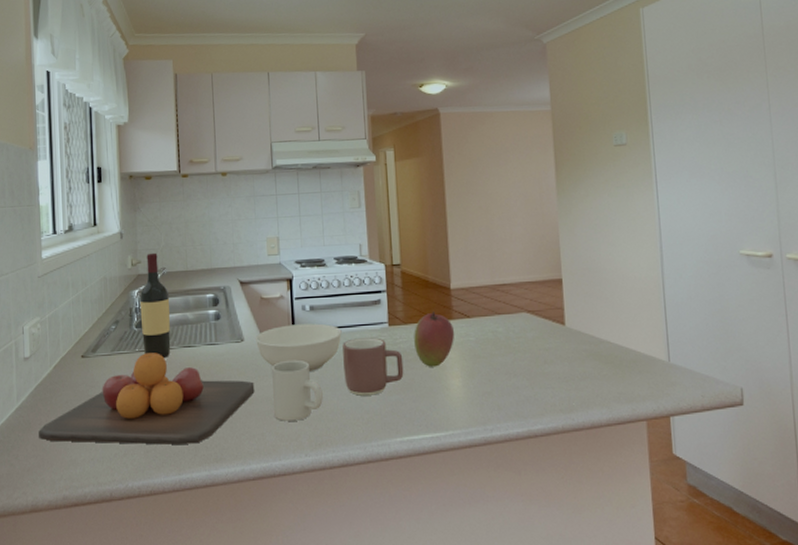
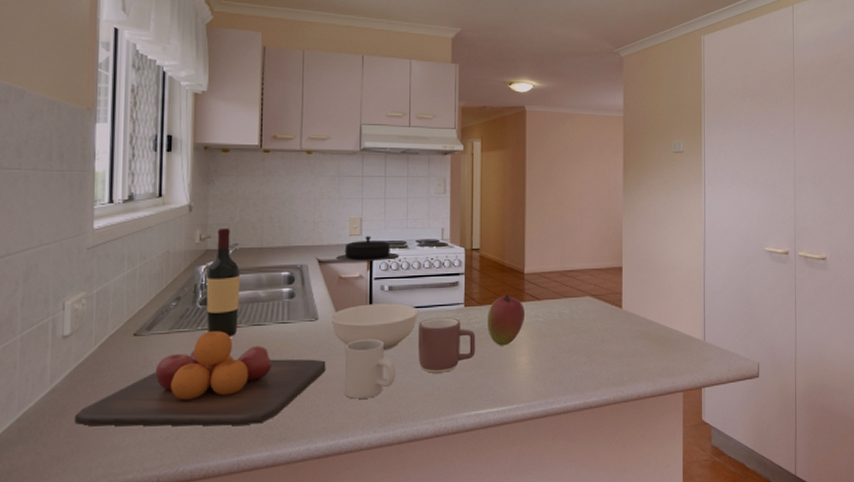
cooking pot: none [257,255,318,282] -> present [336,236,400,262]

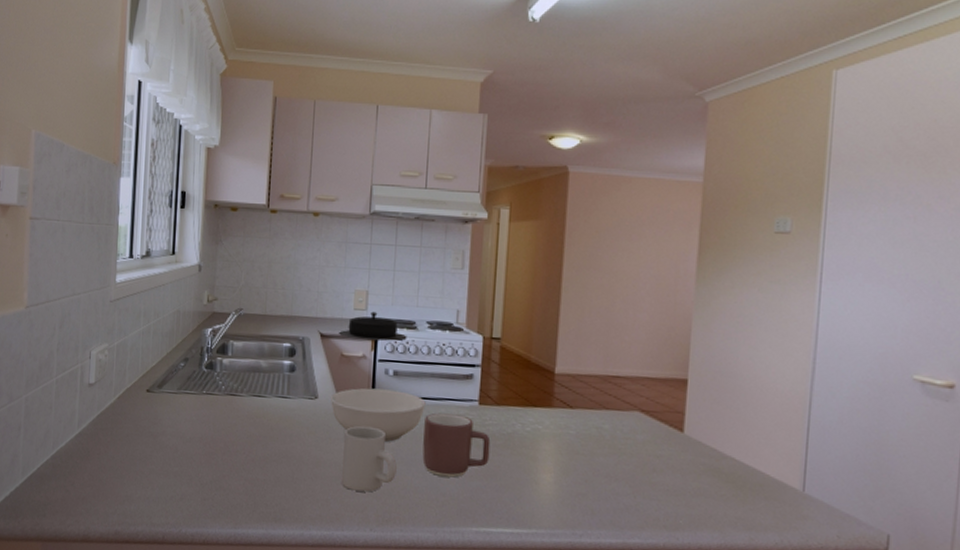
chopping board: present [75,331,326,426] -> none [96,396,324,499]
wine bottle: present [206,228,241,336] -> none [211,290,244,404]
fruit: present [487,294,526,346] -> none [505,396,554,457]

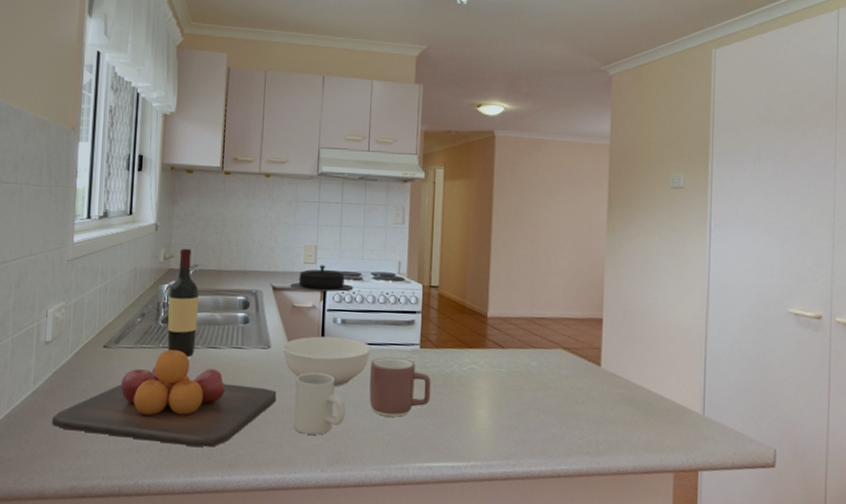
chopping board: none [96,396,324,499] -> present [52,349,277,447]
wine bottle: none [211,290,244,404] -> present [167,248,200,357]

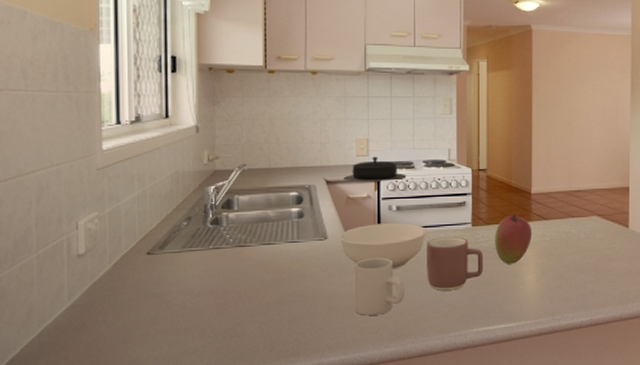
chopping board: present [52,349,277,447] -> none [94,250,336,341]
wine bottle: present [167,248,200,357] -> none [216,148,250,255]
fruit: none [444,338,487,395] -> present [495,214,533,264]

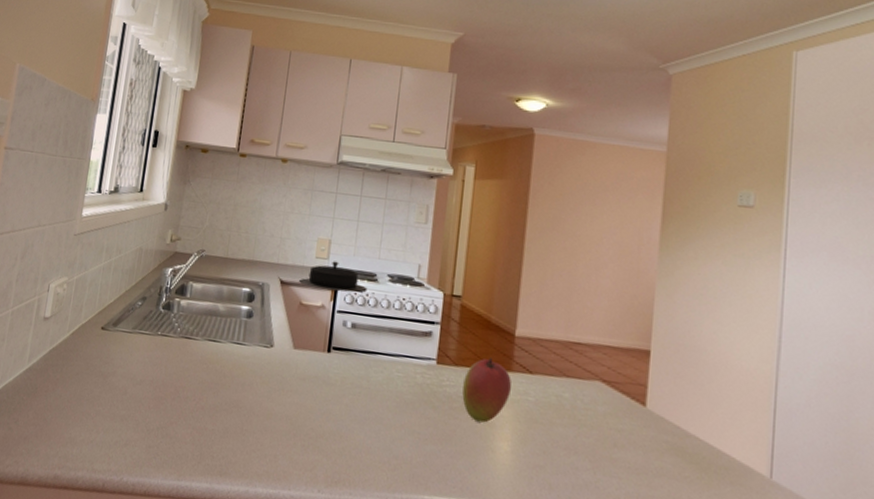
bowl: present [340,223,427,268] -> none [286,338,383,398]
mug: present [355,257,405,316] -> none [292,378,350,450]
mug: present [427,237,484,291] -> none [376,369,447,440]

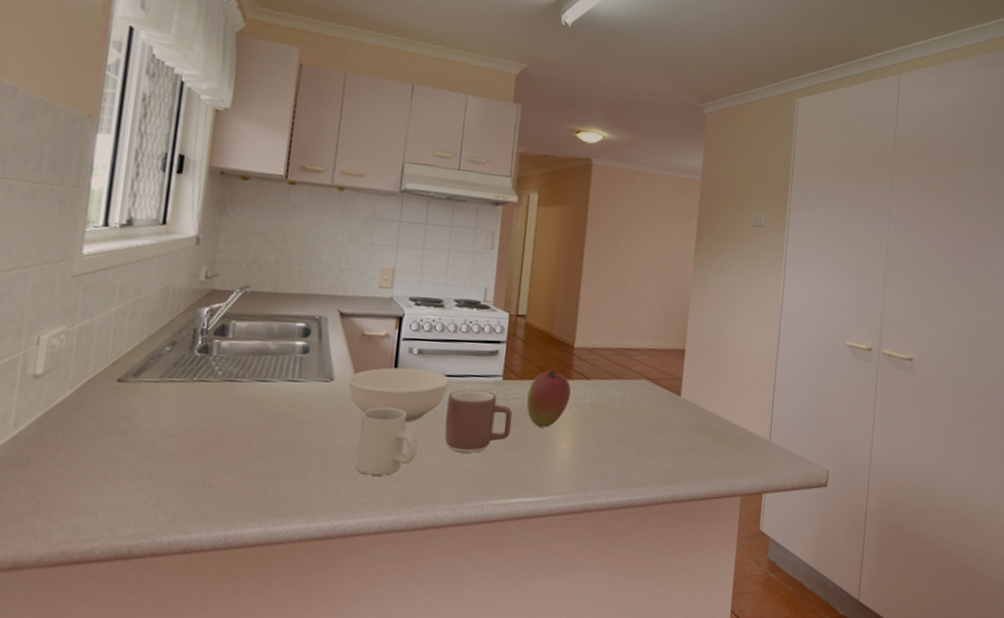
bowl: none [286,338,383,398] -> present [348,367,450,422]
mug: none [292,378,350,450] -> present [356,406,418,475]
cooking pot: present [299,261,368,293] -> none [361,289,434,320]
mug: none [376,369,447,440] -> present [444,389,513,453]

